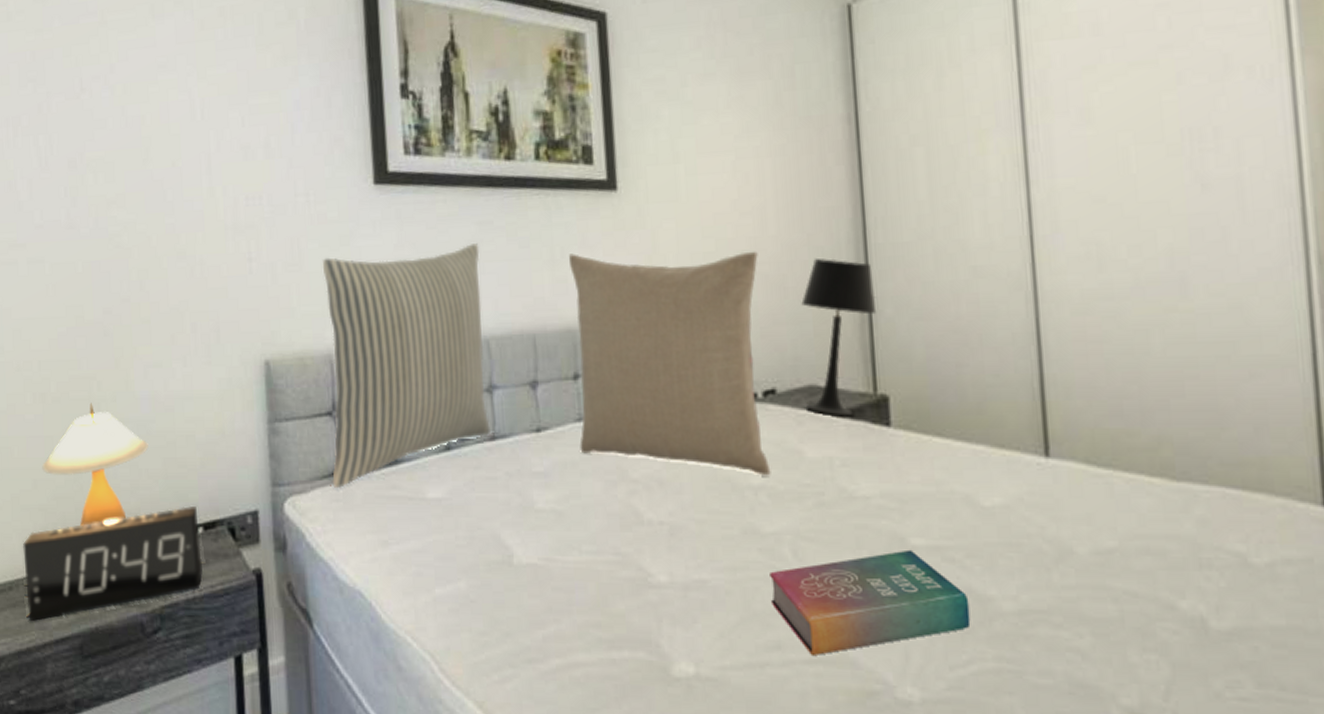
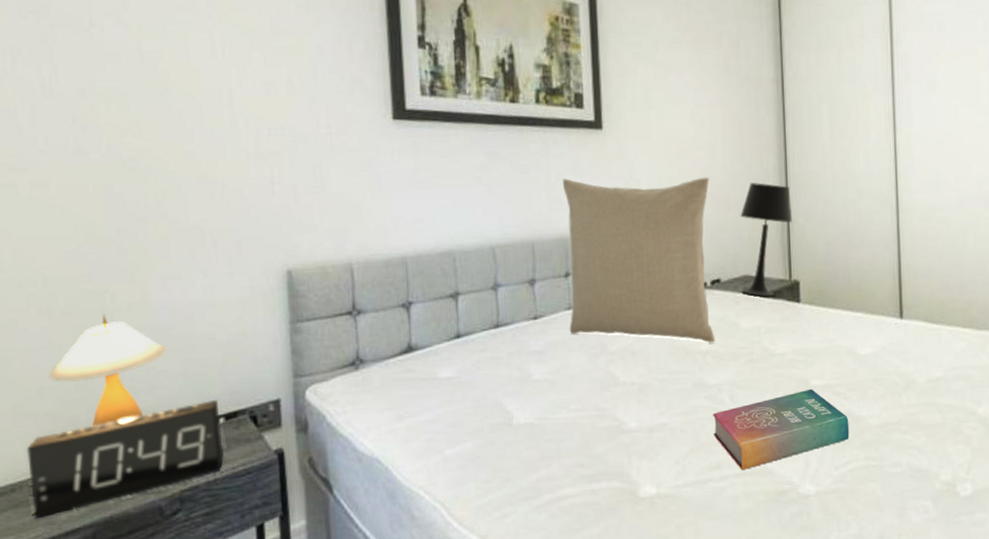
pillow: present [322,243,490,488] -> none [343,170,495,375]

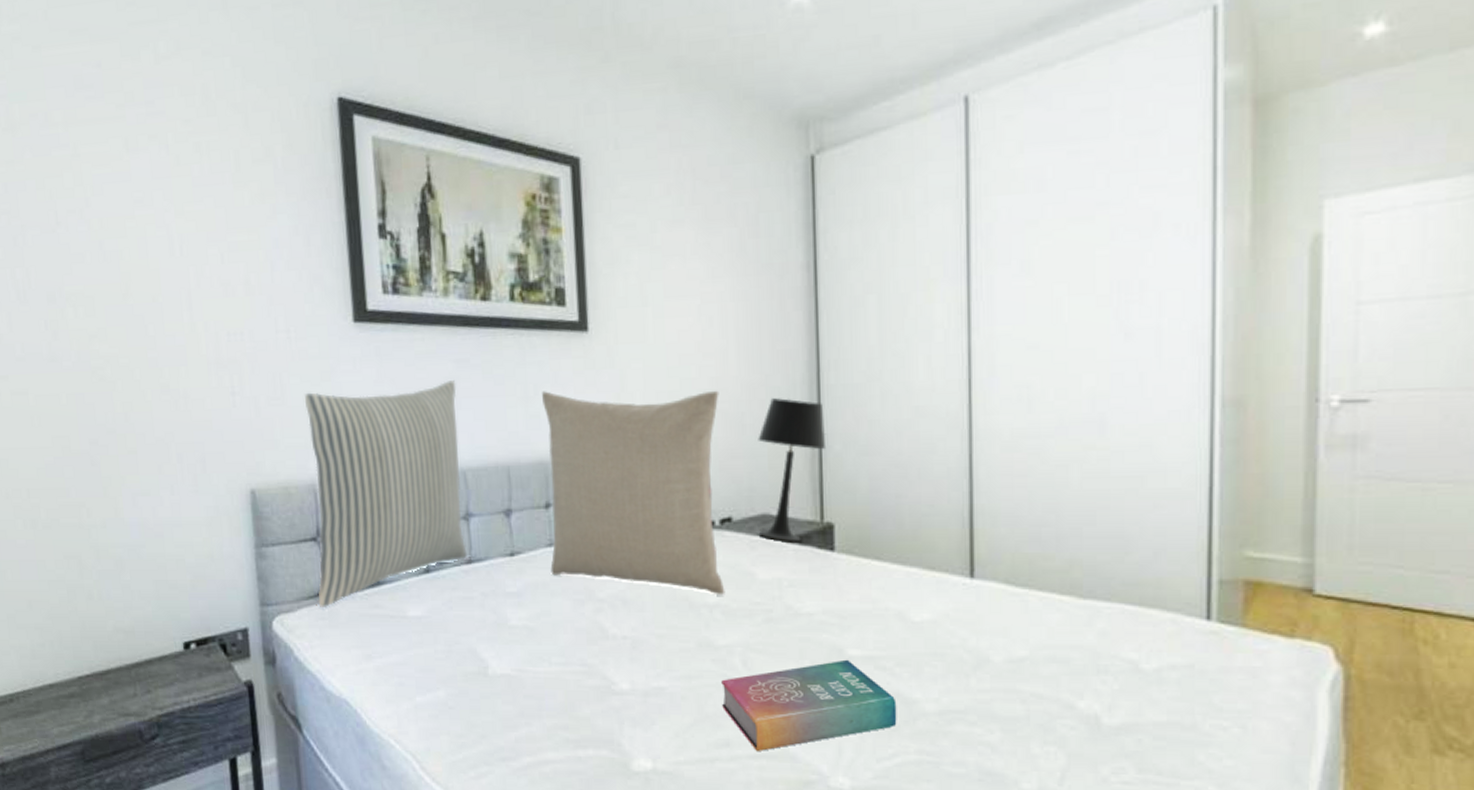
alarm clock: present [27,400,224,518] -> none [21,625,197,730]
table lamp: present [48,314,167,426] -> none [36,529,140,643]
pillow: none [343,170,495,375] -> present [304,380,467,607]

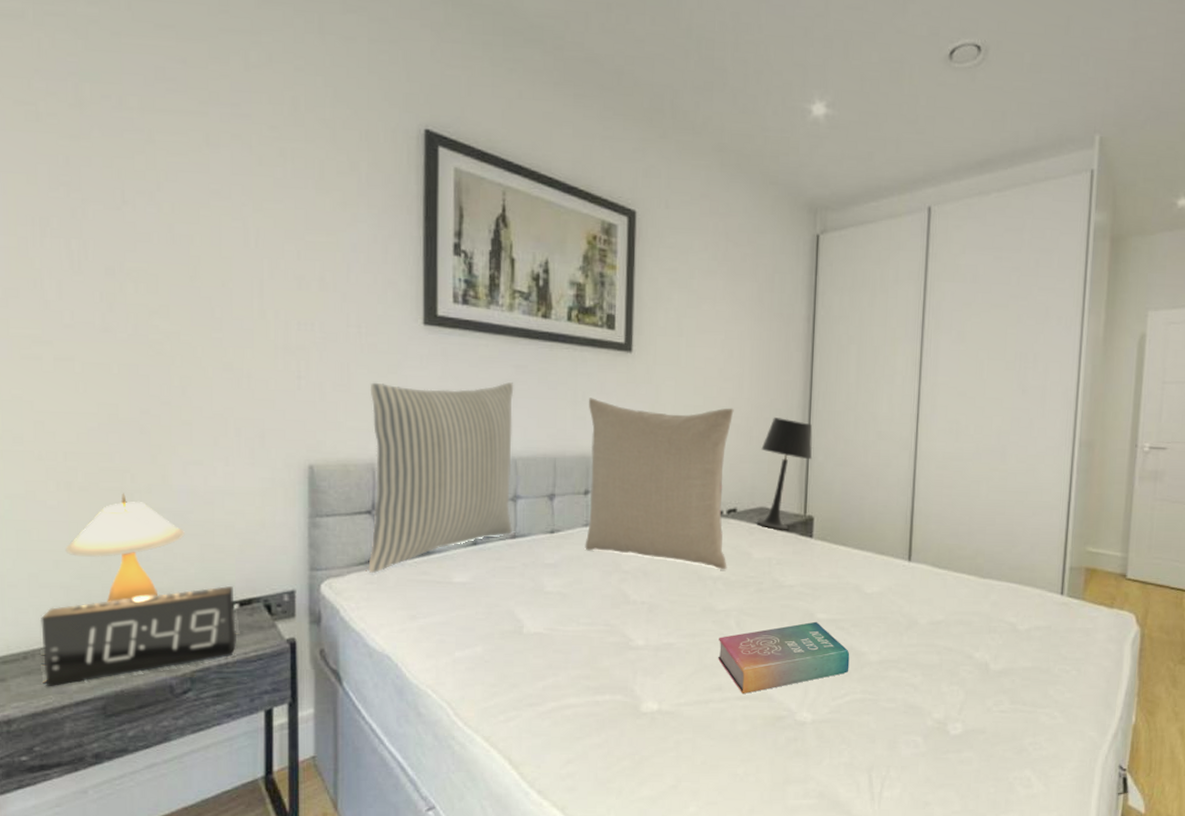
alarm clock: none [21,625,197,730] -> present [41,586,237,686]
table lamp: none [36,529,140,643] -> present [65,493,185,602]

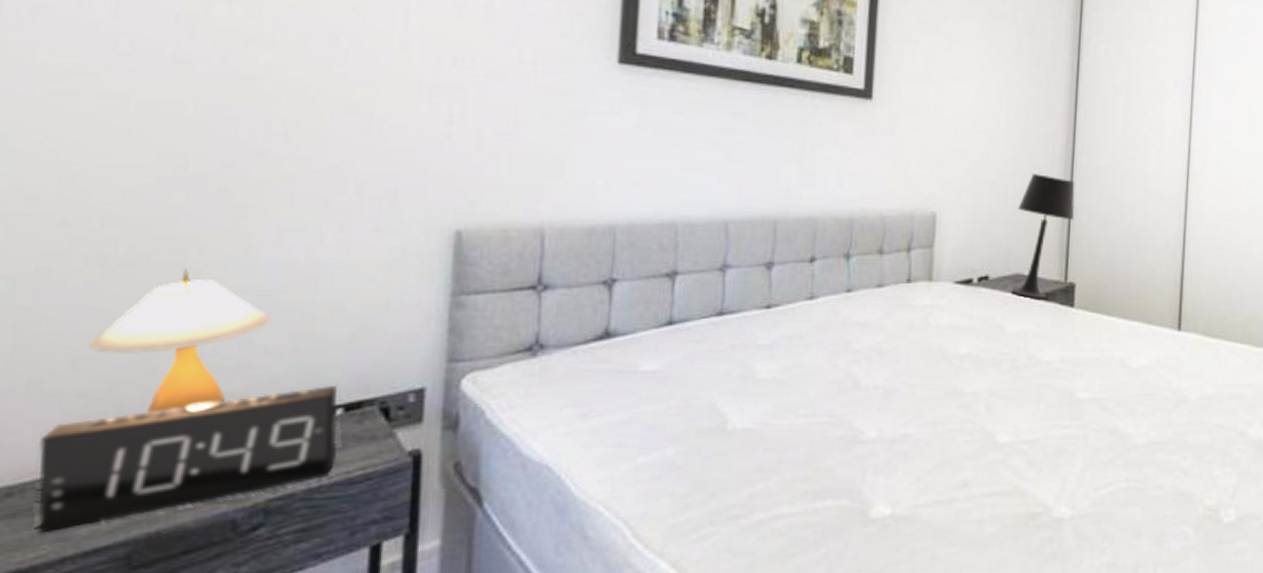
pillow: present [368,382,514,573] -> none [528,130,729,363]
pillow: present [585,398,734,569] -> none [808,150,988,345]
book: present [718,621,850,694] -> none [964,401,1114,489]

